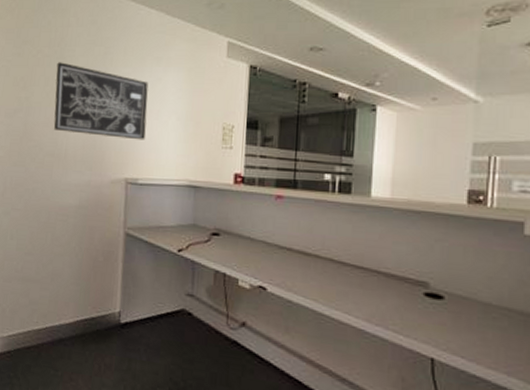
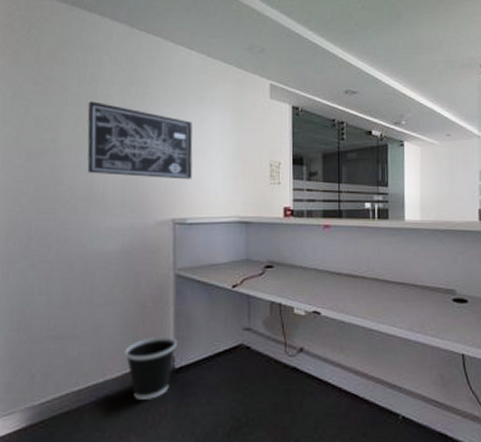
wastebasket: none [77,290,124,349] -> present [124,337,177,400]

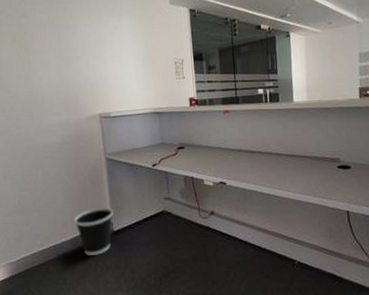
wall art: present [87,101,193,180] -> none [20,20,111,81]

